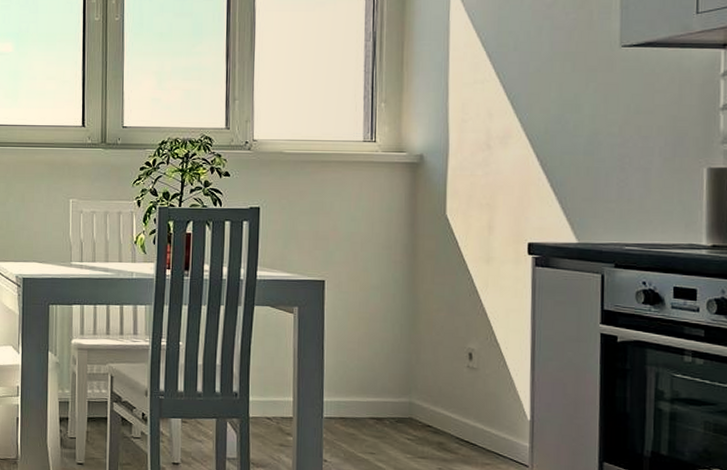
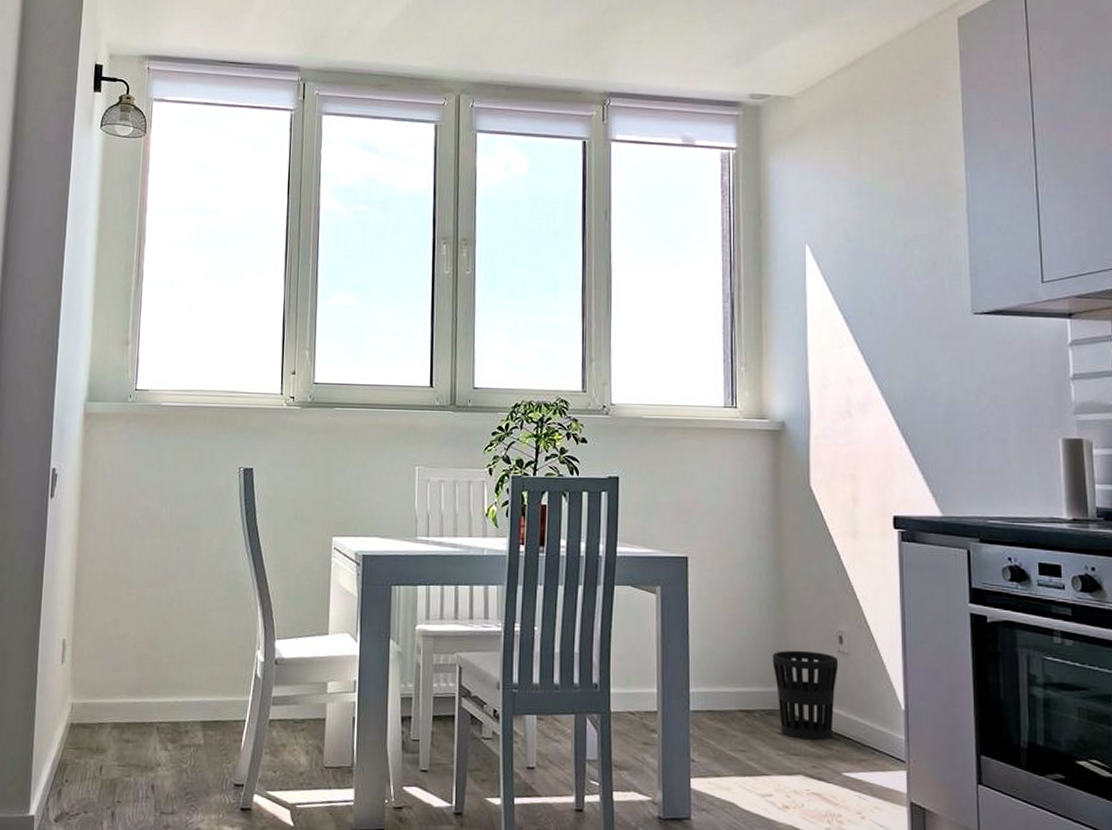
wastebasket: none [403,365,468,446] -> present [772,650,839,740]

